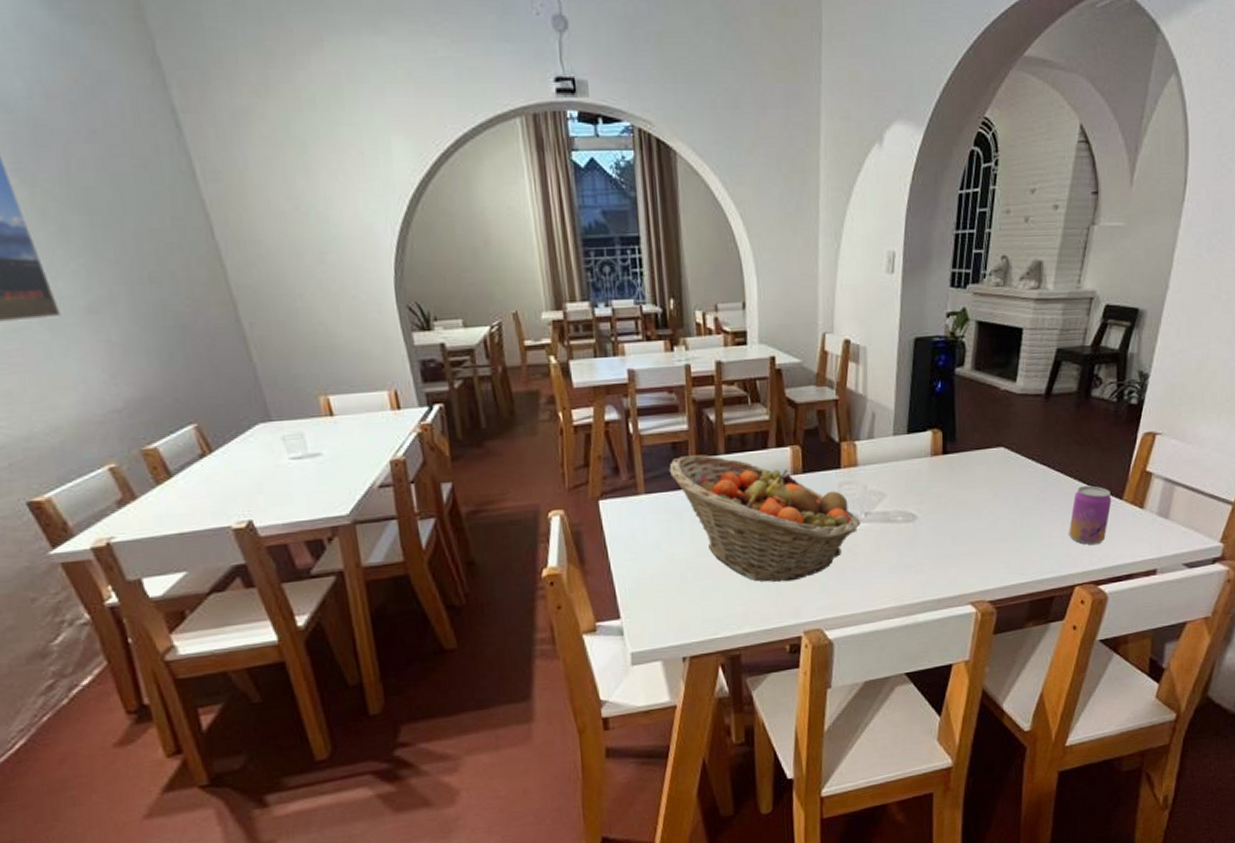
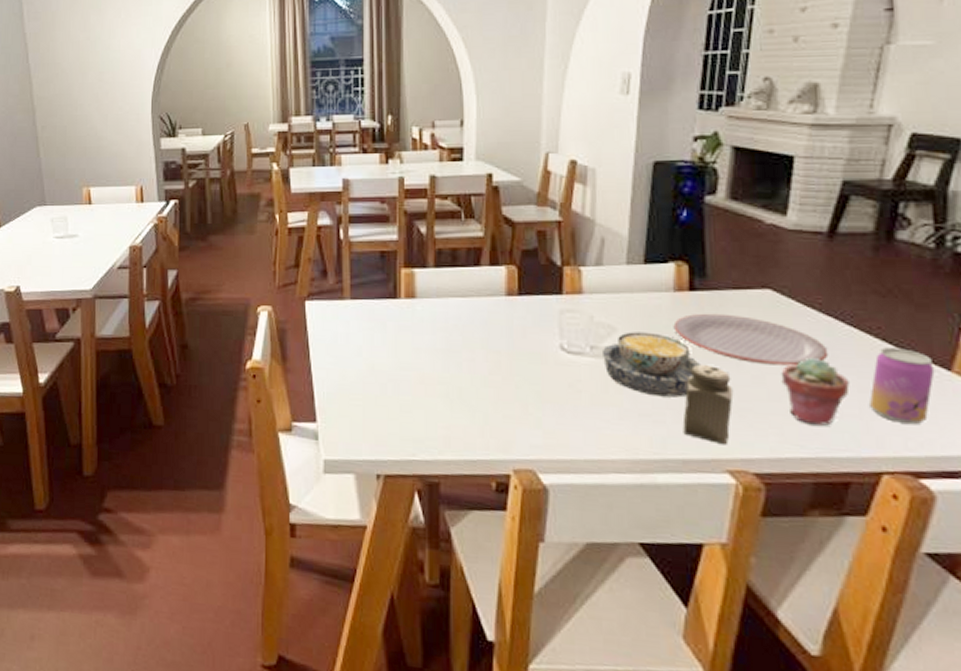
fruit basket: present [669,454,860,583] -> none [376,264,584,411]
bowl: none [875,494,952,550] -> present [603,332,702,398]
plate: none [930,471,1043,512] -> present [673,313,829,366]
salt shaker: none [937,516,975,582] -> present [682,364,734,445]
potted succulent: none [1009,500,1056,556] -> present [781,357,850,426]

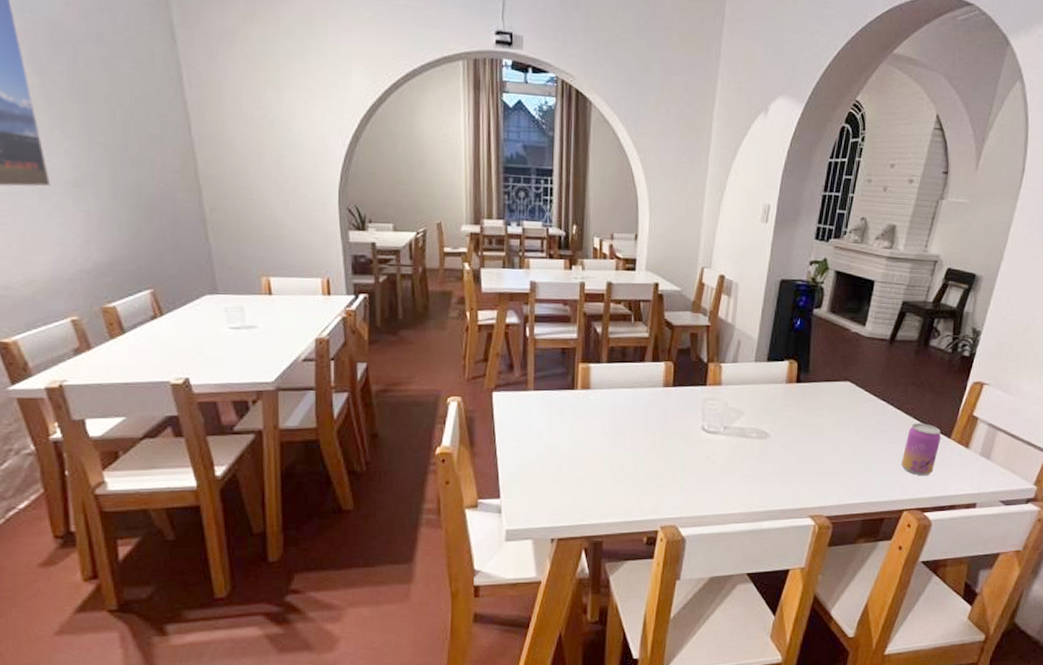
bowl: present [603,332,702,398] -> none [732,415,800,464]
plate: present [673,313,829,366] -> none [783,400,881,438]
salt shaker: present [682,364,734,445] -> none [783,438,819,498]
potted succulent: present [781,357,850,426] -> none [850,431,891,480]

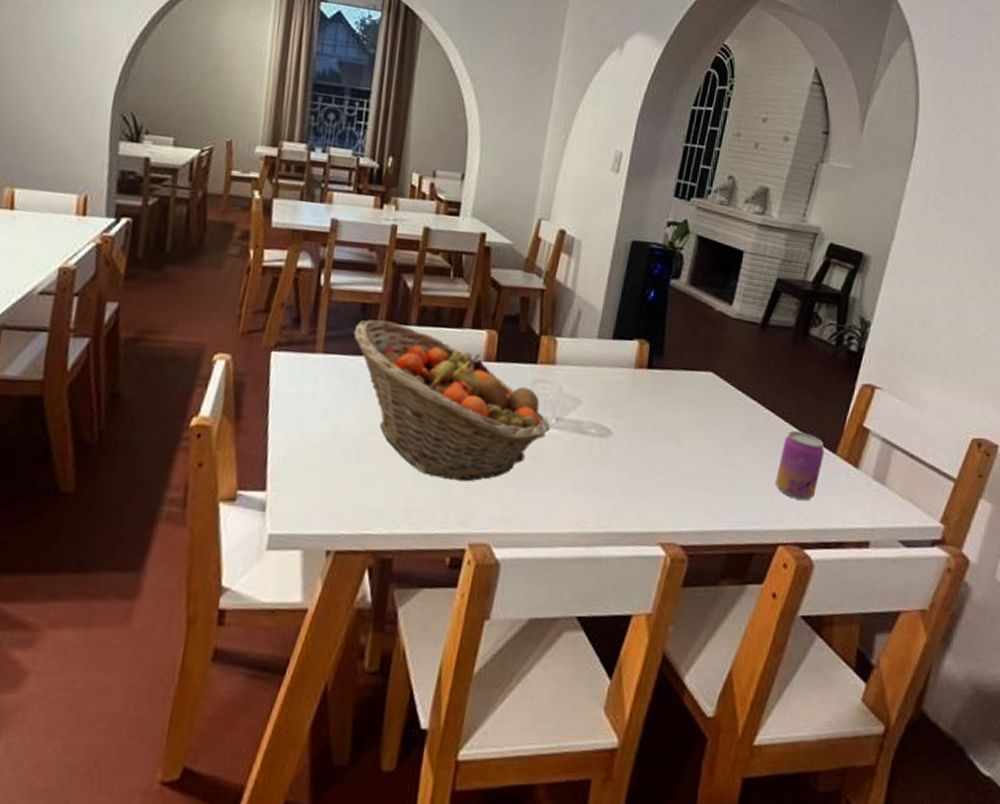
fruit basket: none [557,360,719,481] -> present [353,319,550,482]

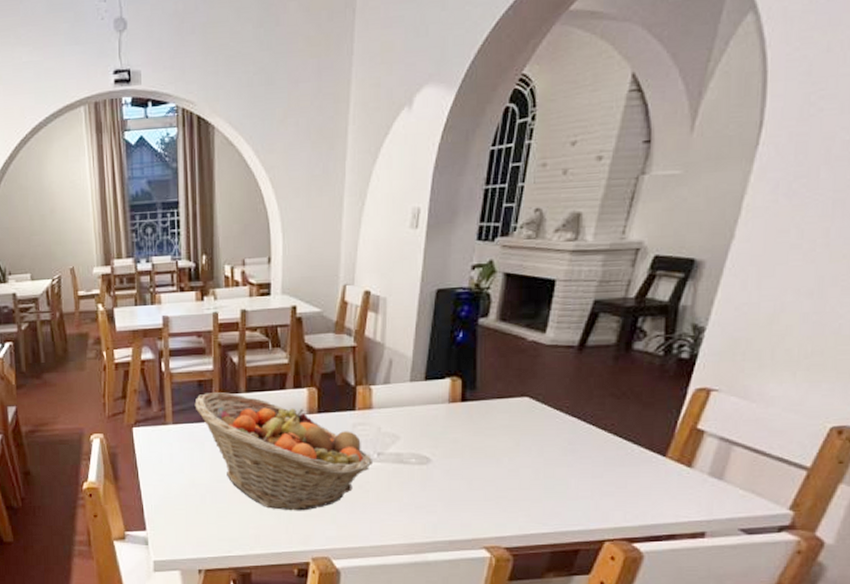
beverage can: present [776,431,825,500] -> none [600,440,653,500]

